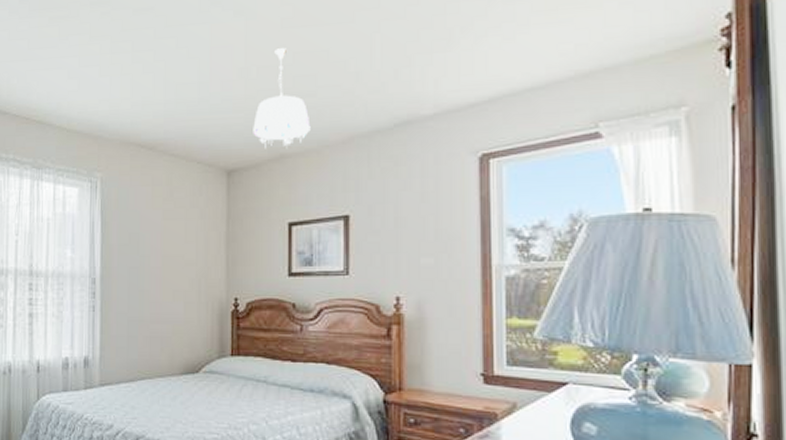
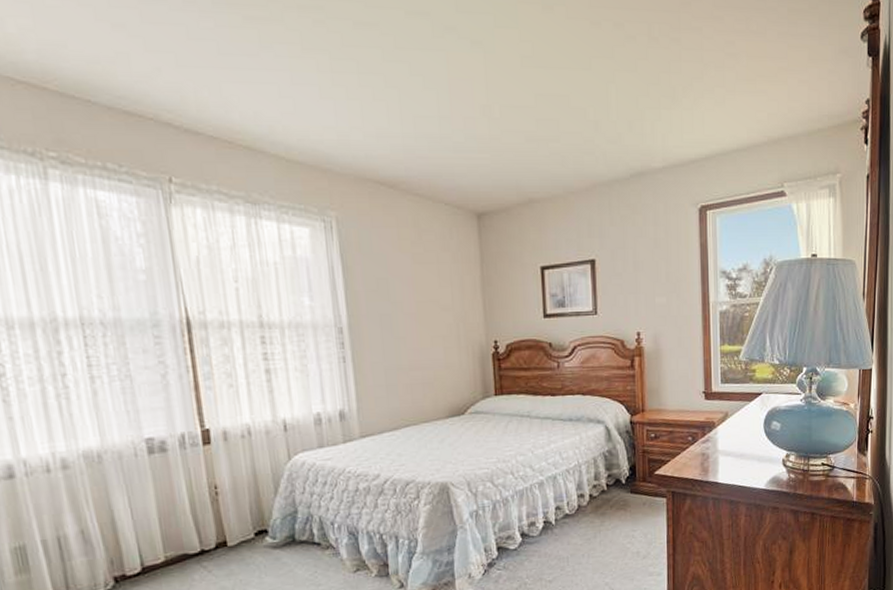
ceiling light fixture: present [253,48,311,150] -> none [500,88,556,194]

